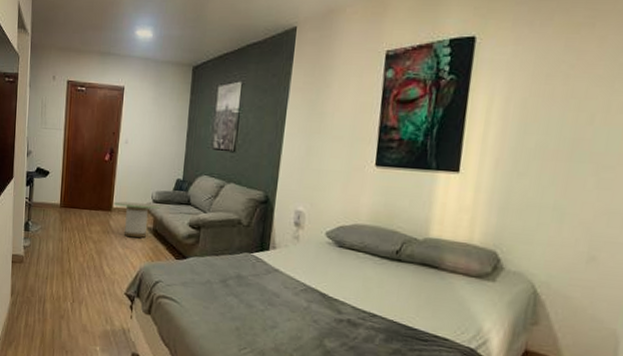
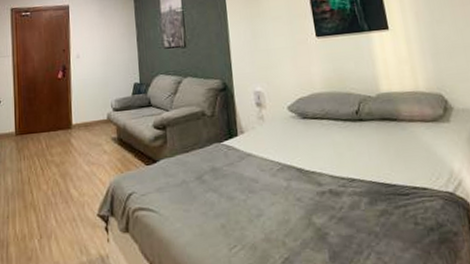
side table: present [113,201,161,238] -> none [72,112,122,153]

